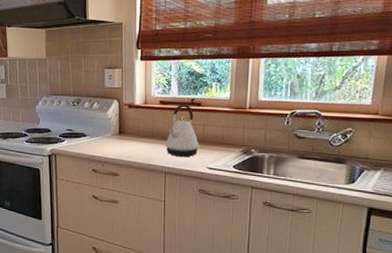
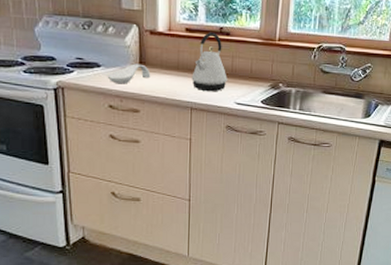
spoon rest: none [91,133,129,151] -> present [107,63,151,85]

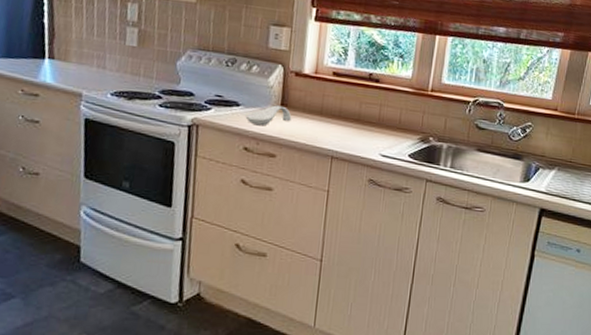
kettle: present [191,32,227,92] -> none [335,77,374,141]

